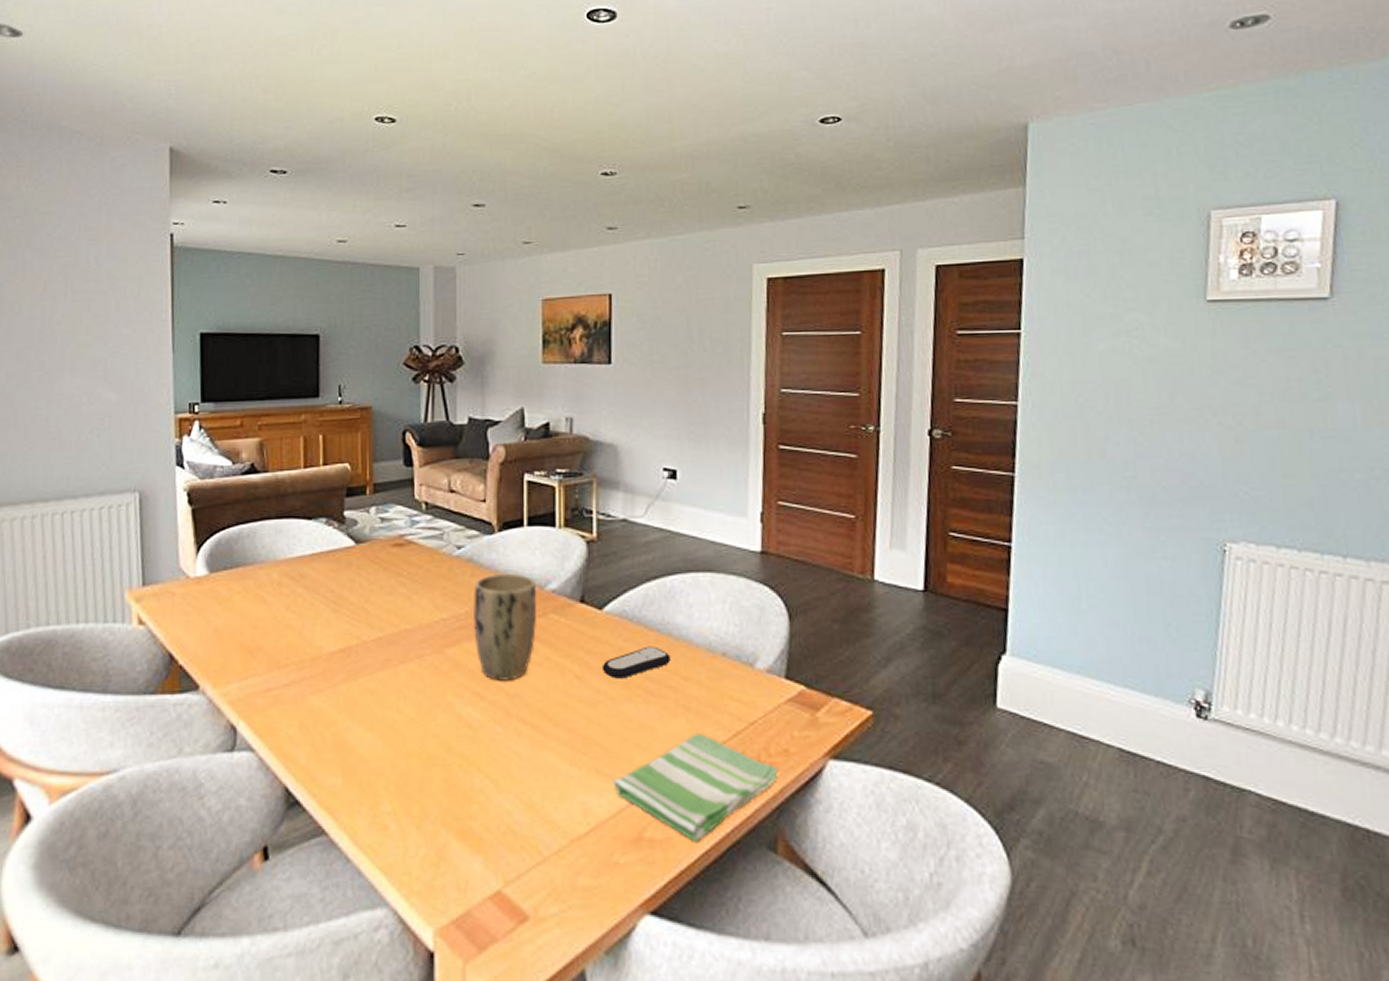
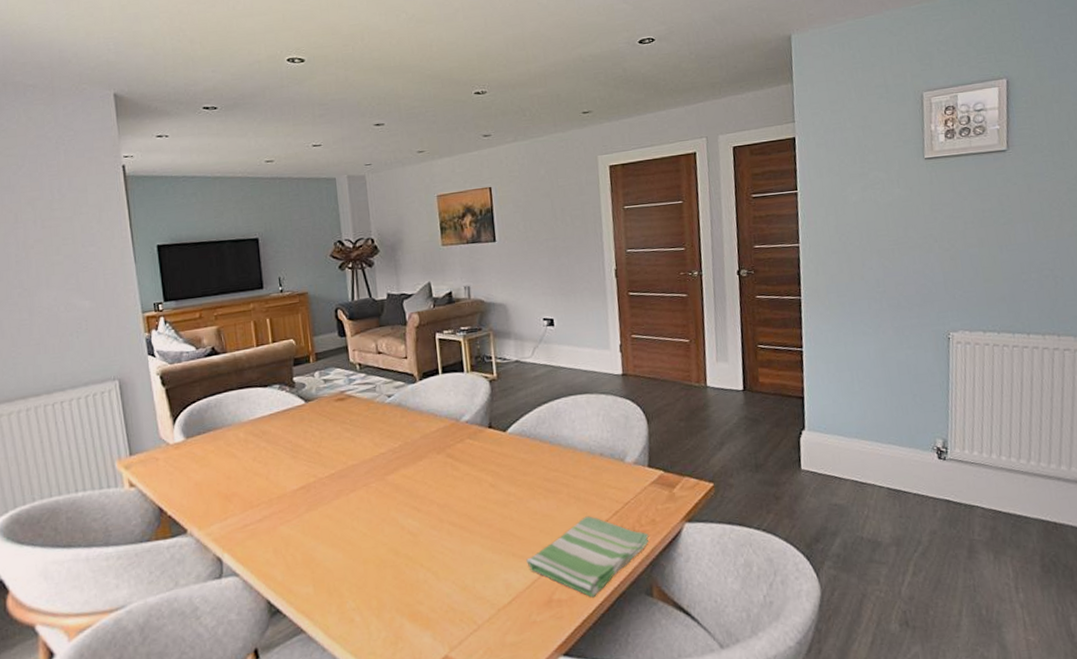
plant pot: present [472,574,537,681] -> none [404,411,456,496]
remote control: present [602,646,671,679] -> none [510,454,562,483]

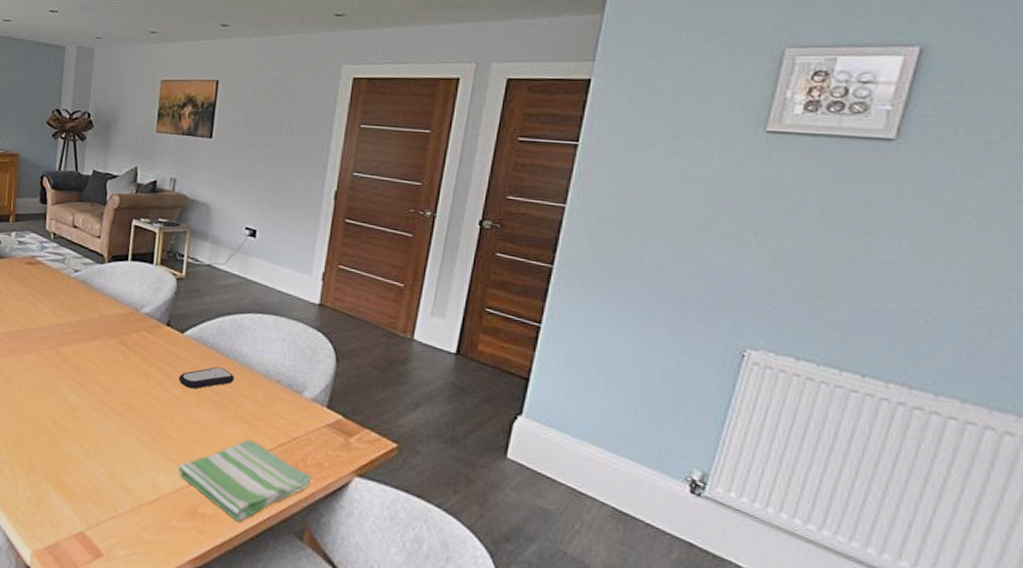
remote control: none [510,454,562,483] -> present [178,366,235,389]

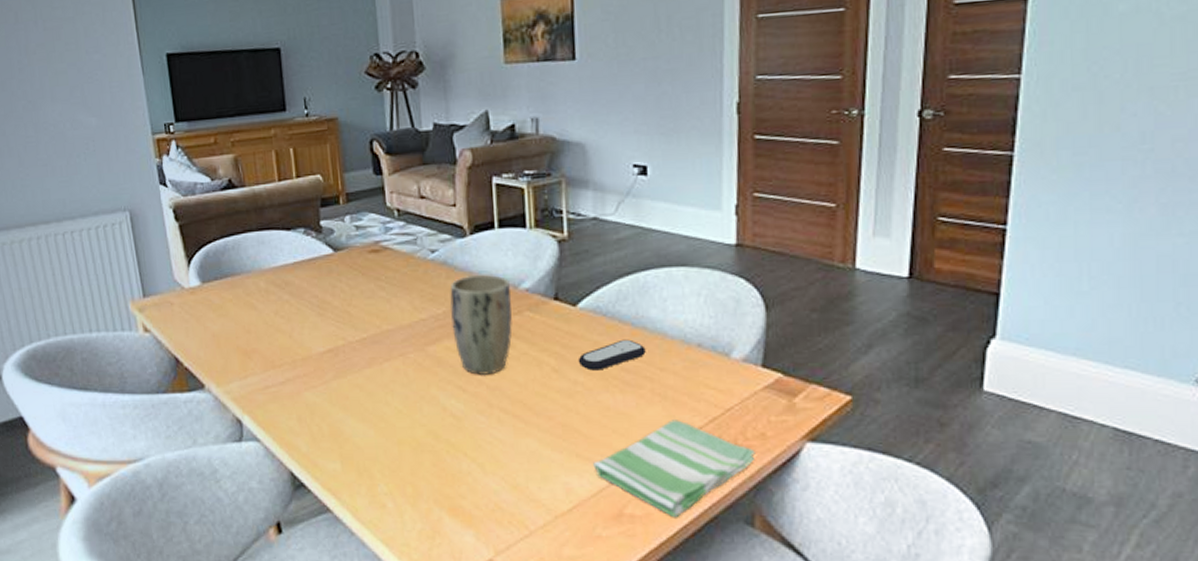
plant pot: none [81,295,133,378] -> present [449,275,512,375]

